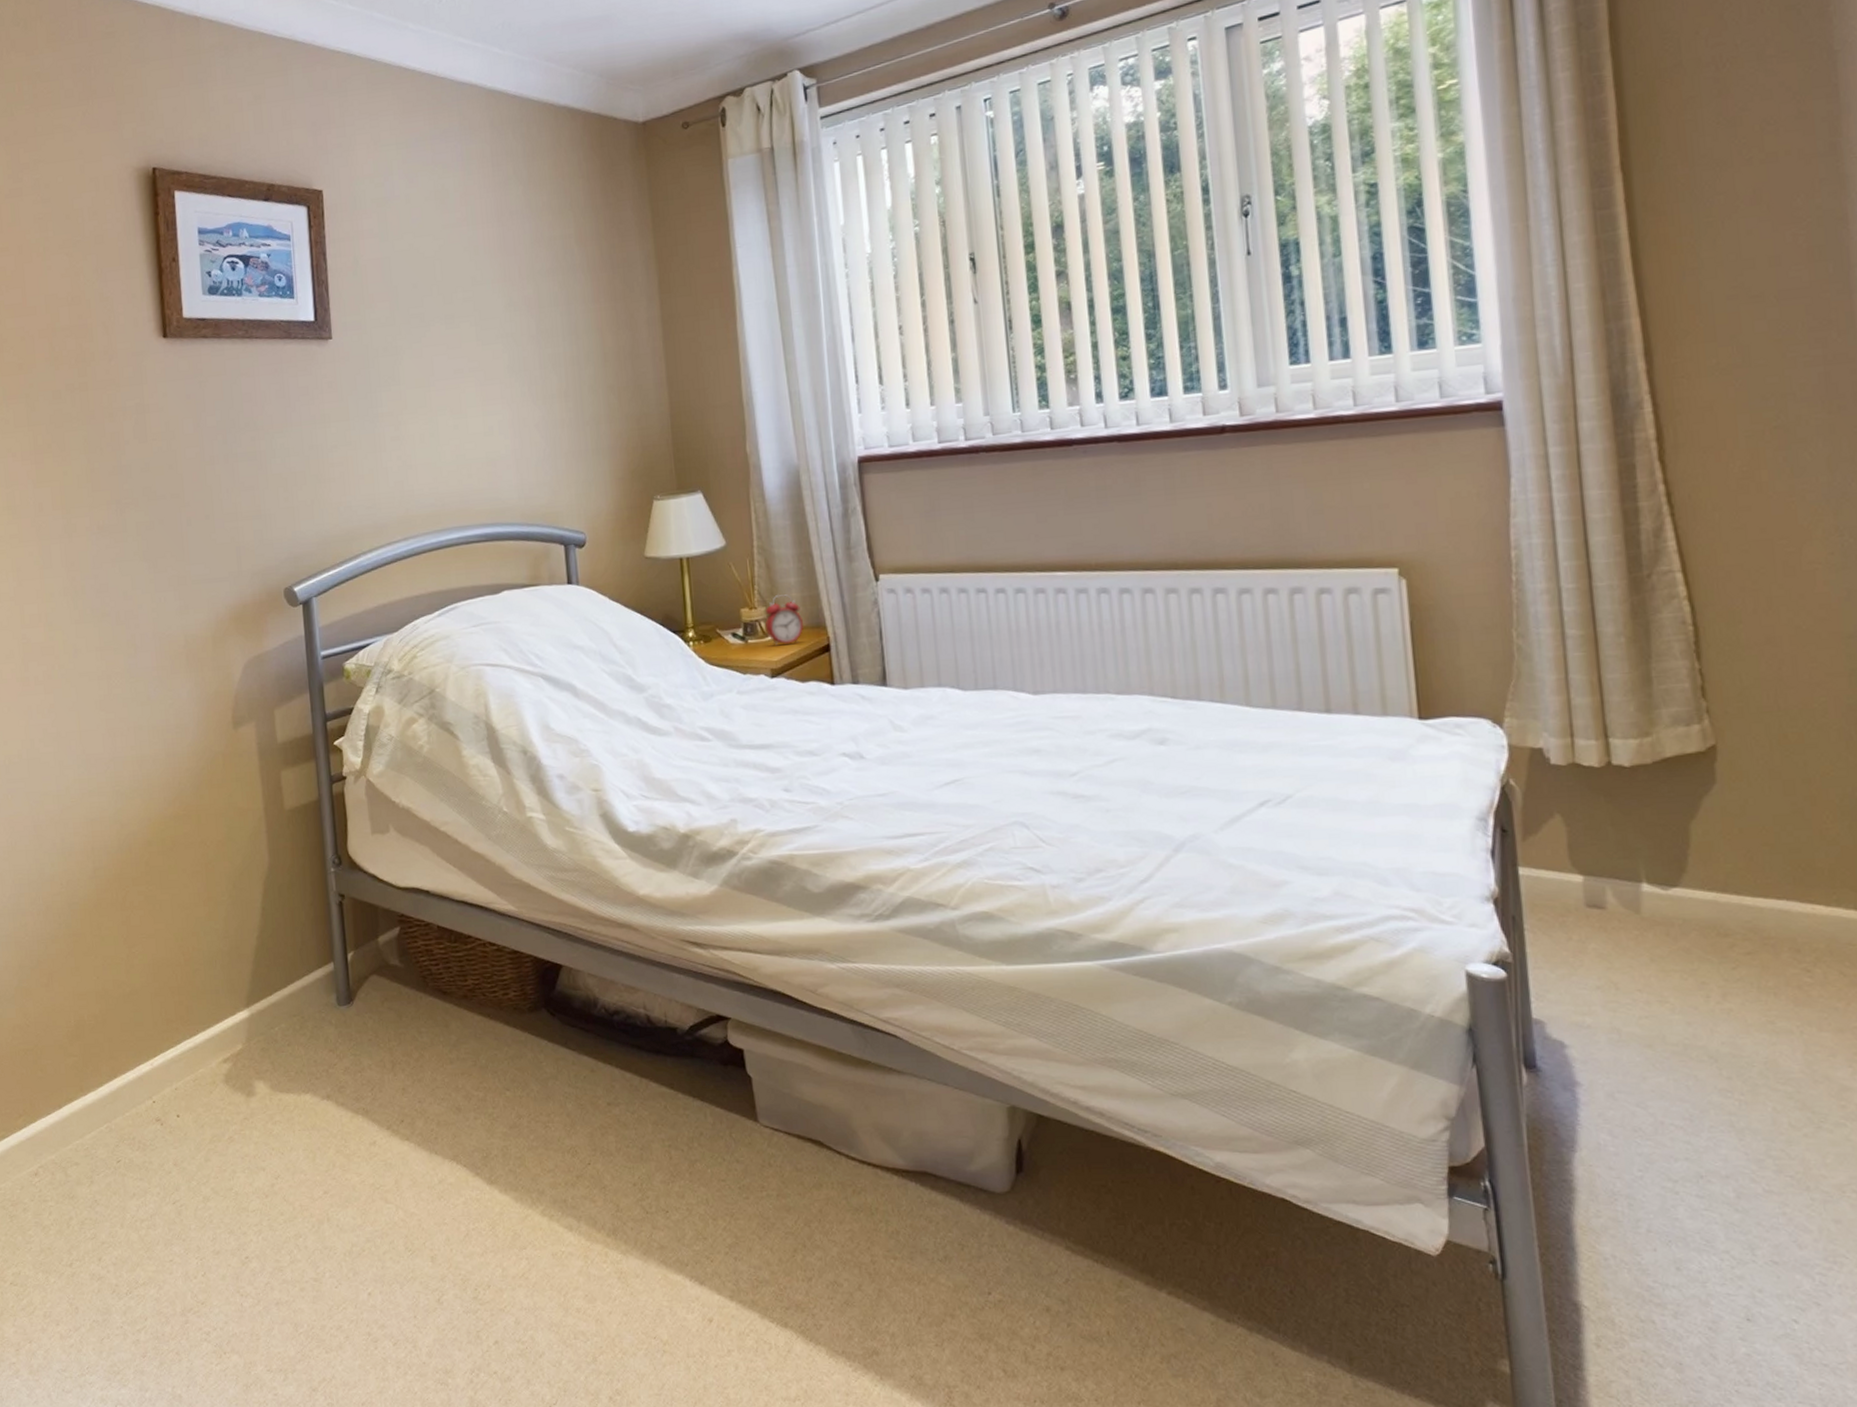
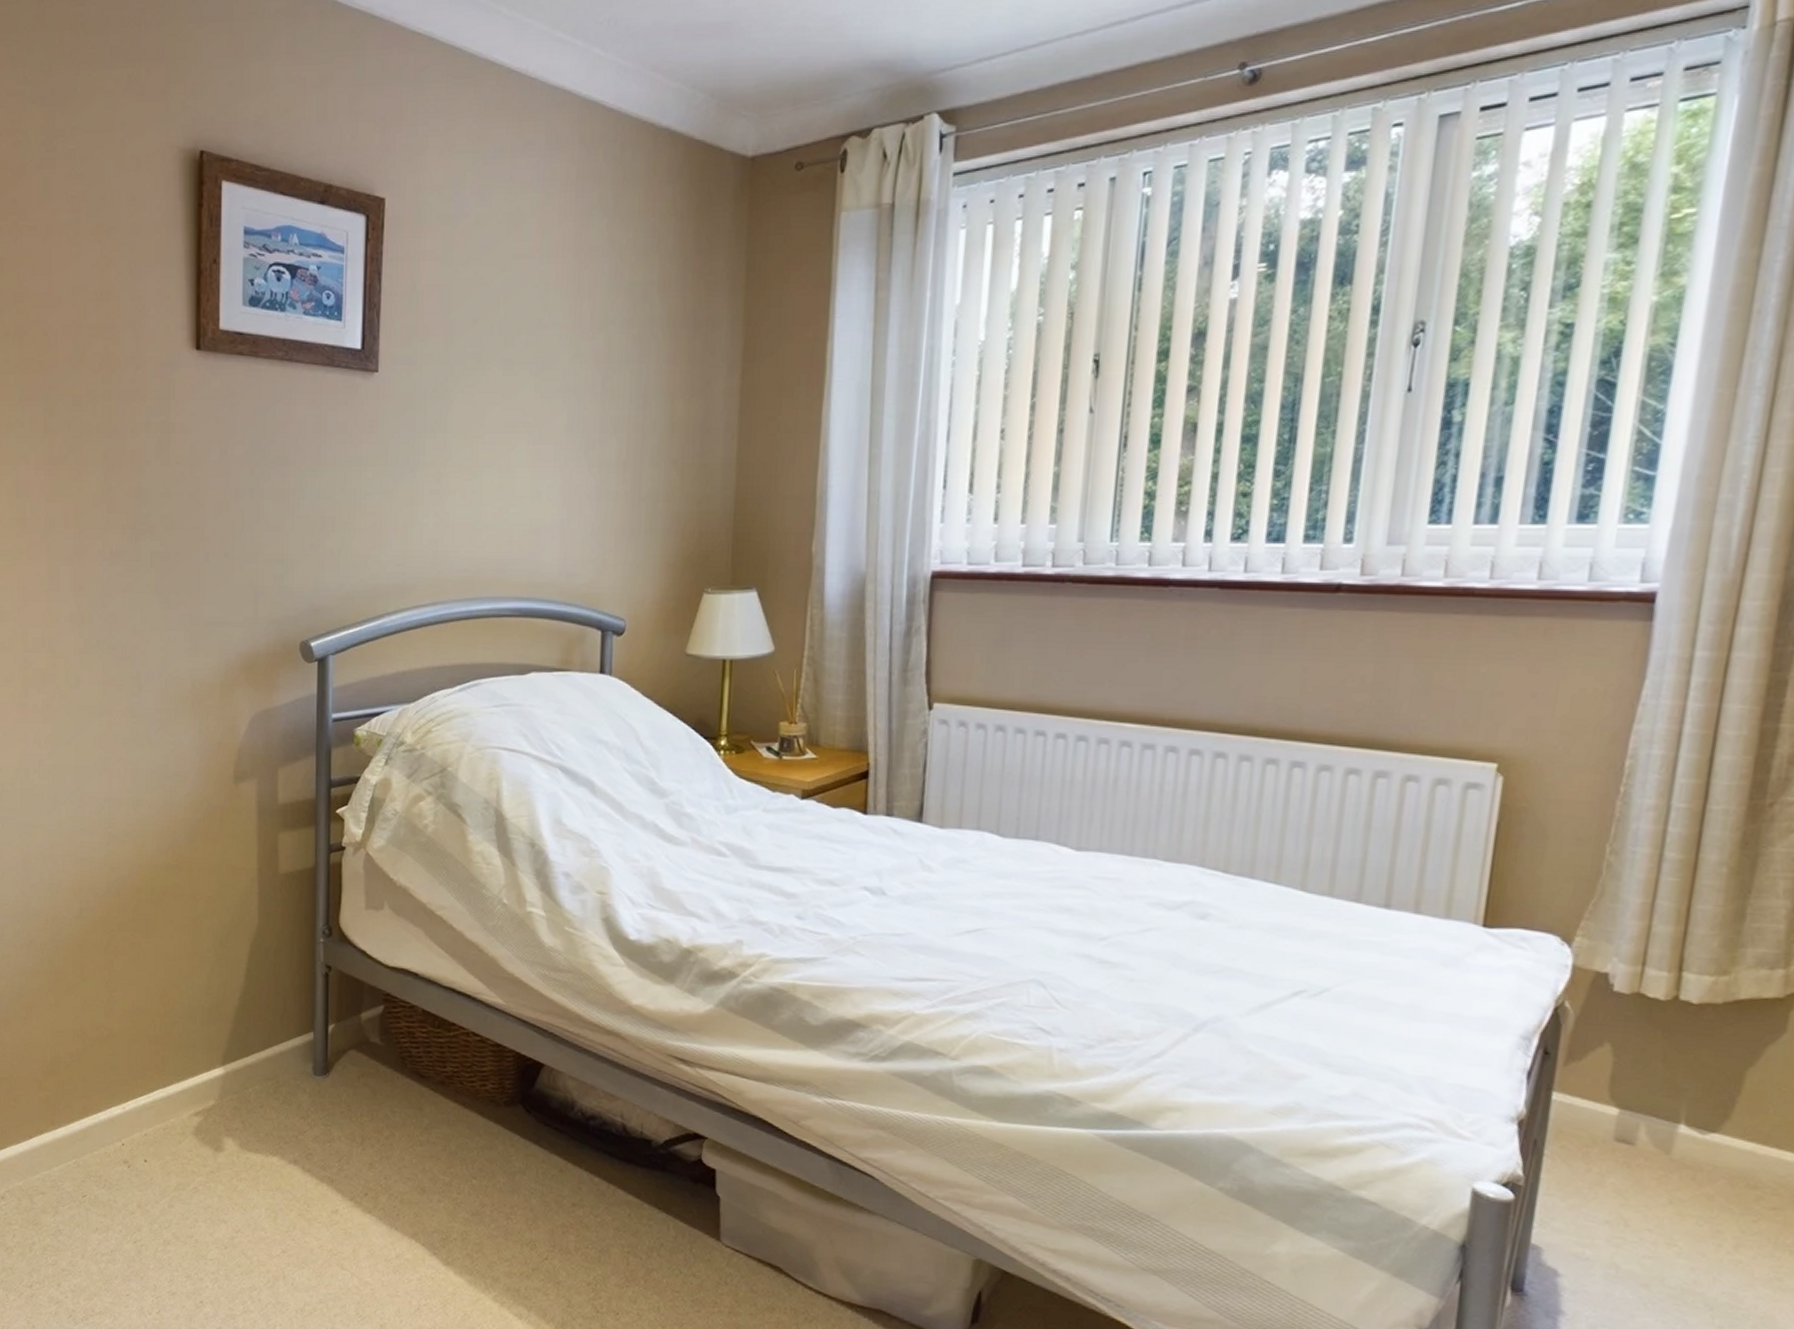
alarm clock: present [765,594,803,646] -> none [803,712,844,766]

